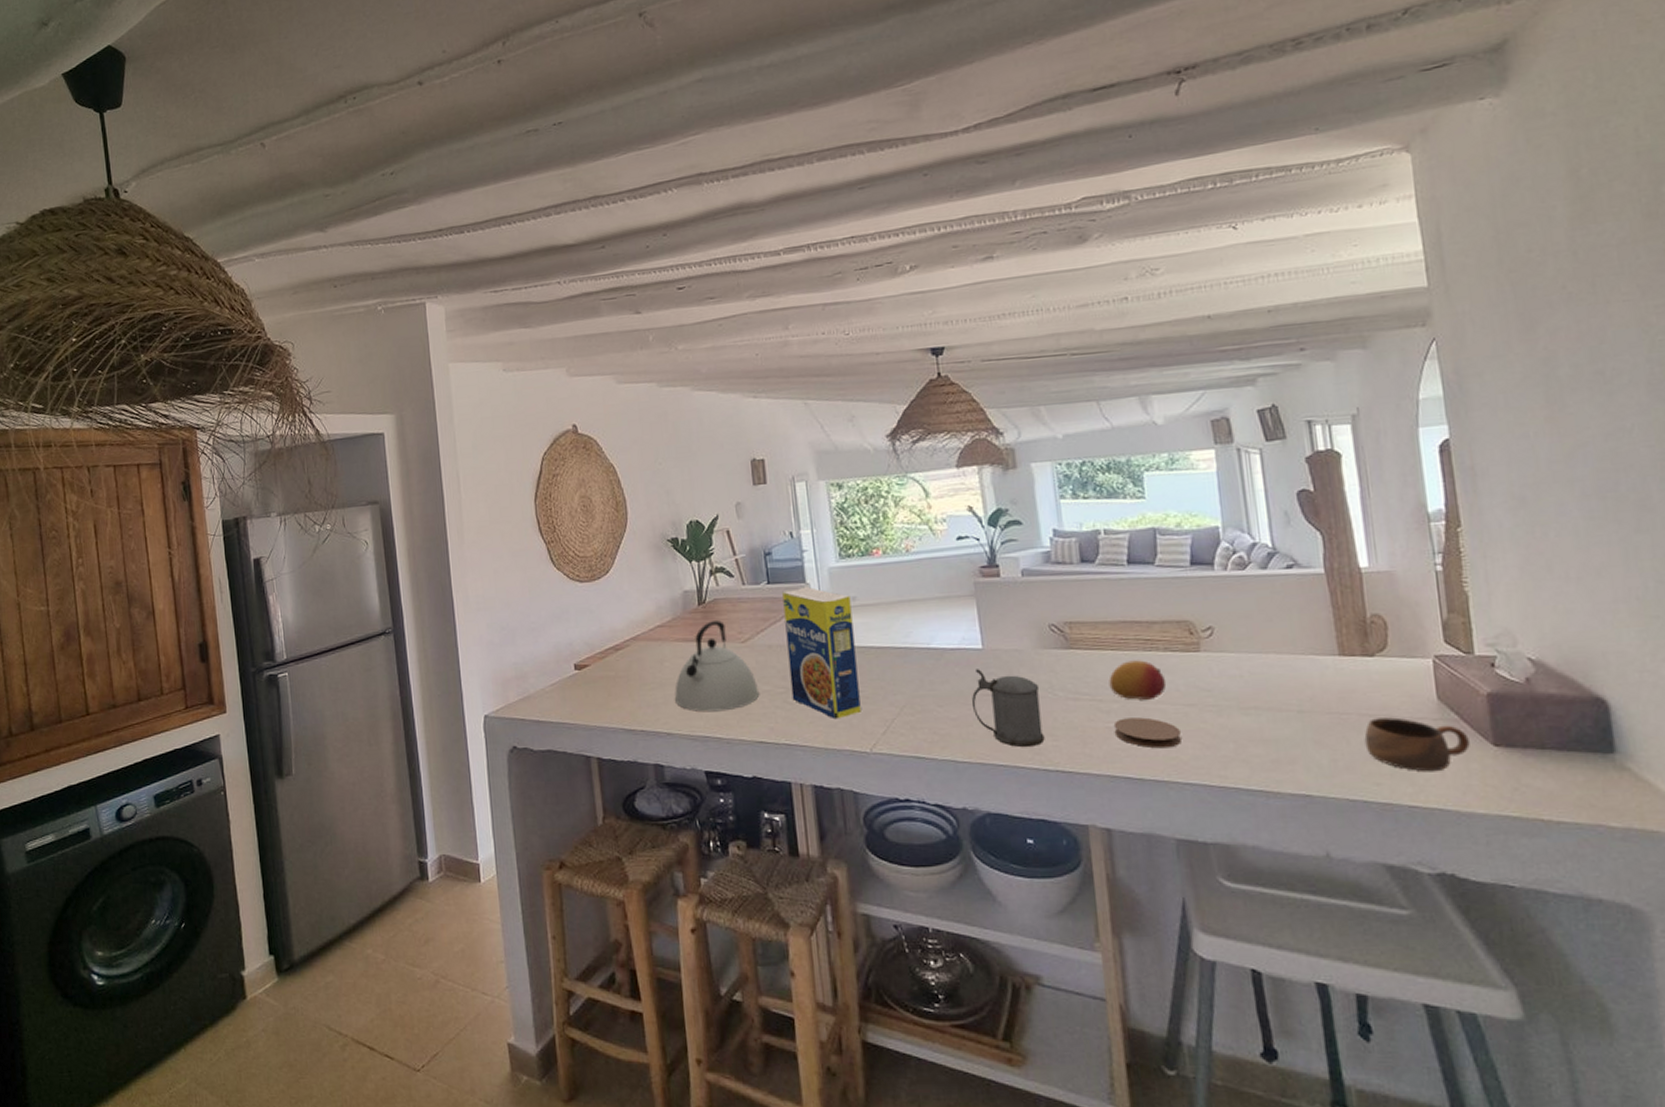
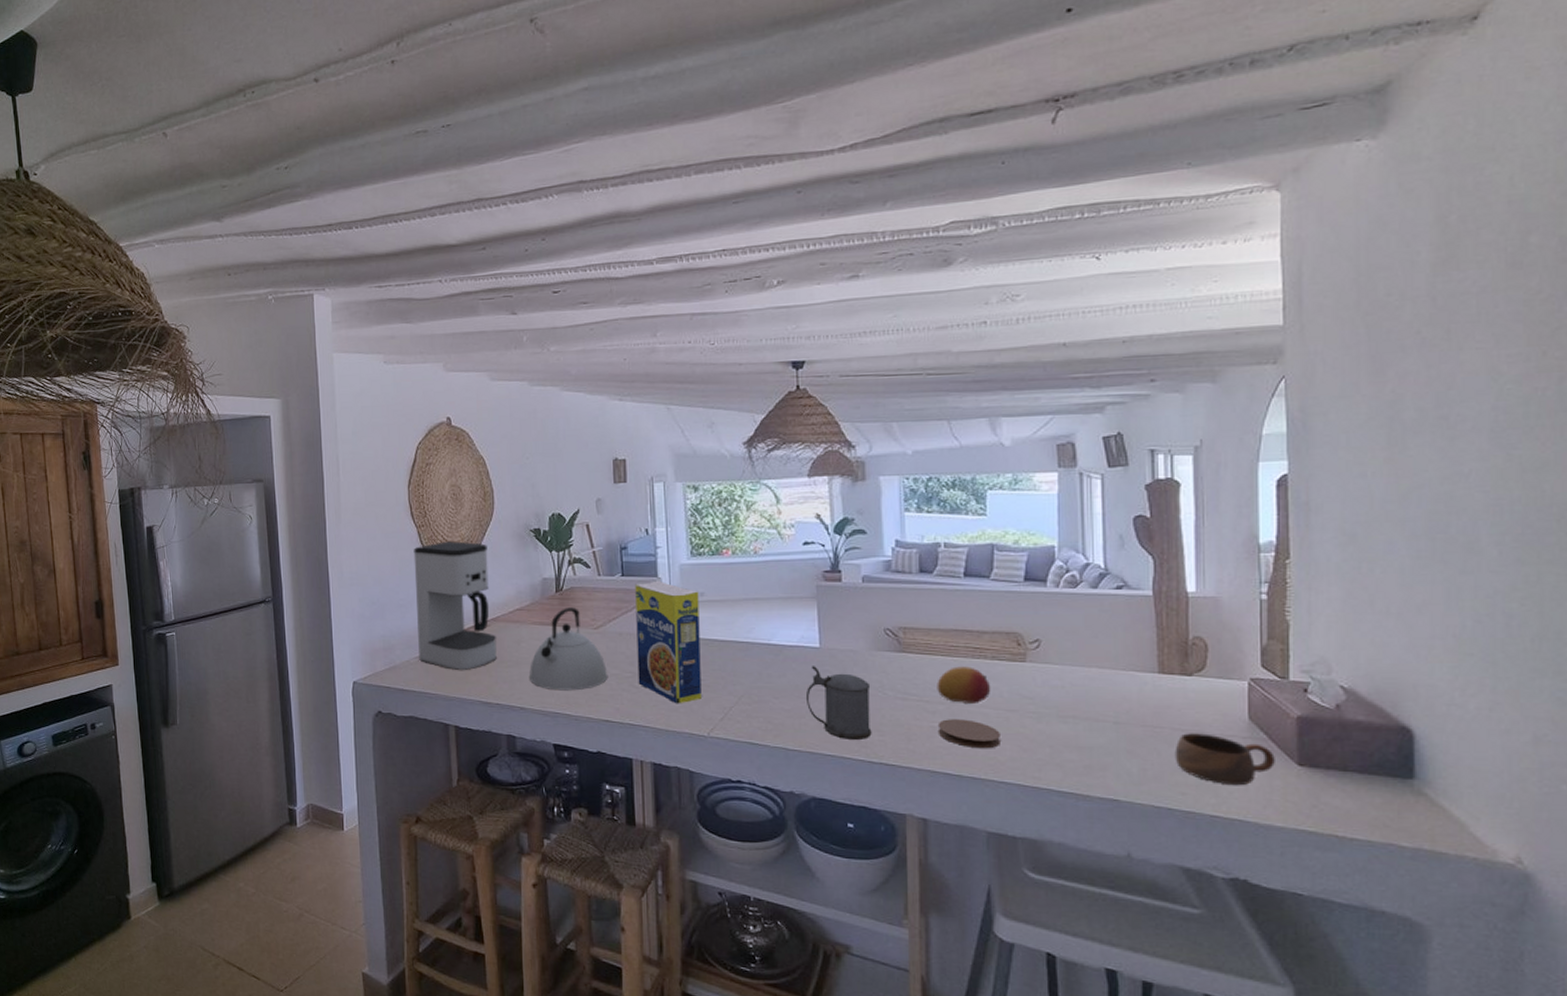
coffee maker: none [543,556,639,697] -> present [413,541,497,671]

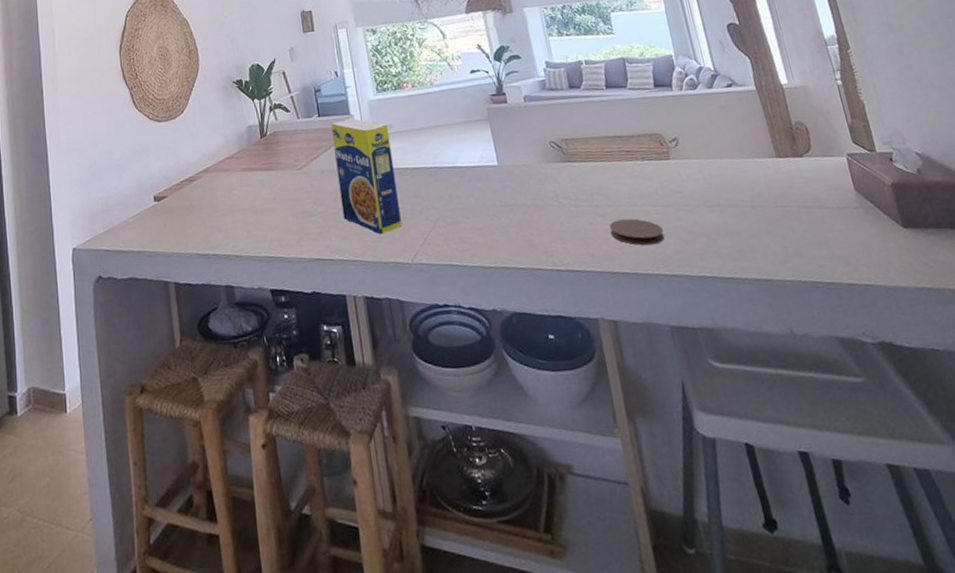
coffee maker: present [413,541,497,671] -> none [127,98,211,226]
kettle: present [529,607,608,691] -> none [242,151,316,235]
beer stein: present [805,666,872,739] -> none [492,183,555,251]
fruit: present [937,666,991,703] -> none [601,169,648,204]
cup: present [1175,733,1275,786] -> none [804,207,886,254]

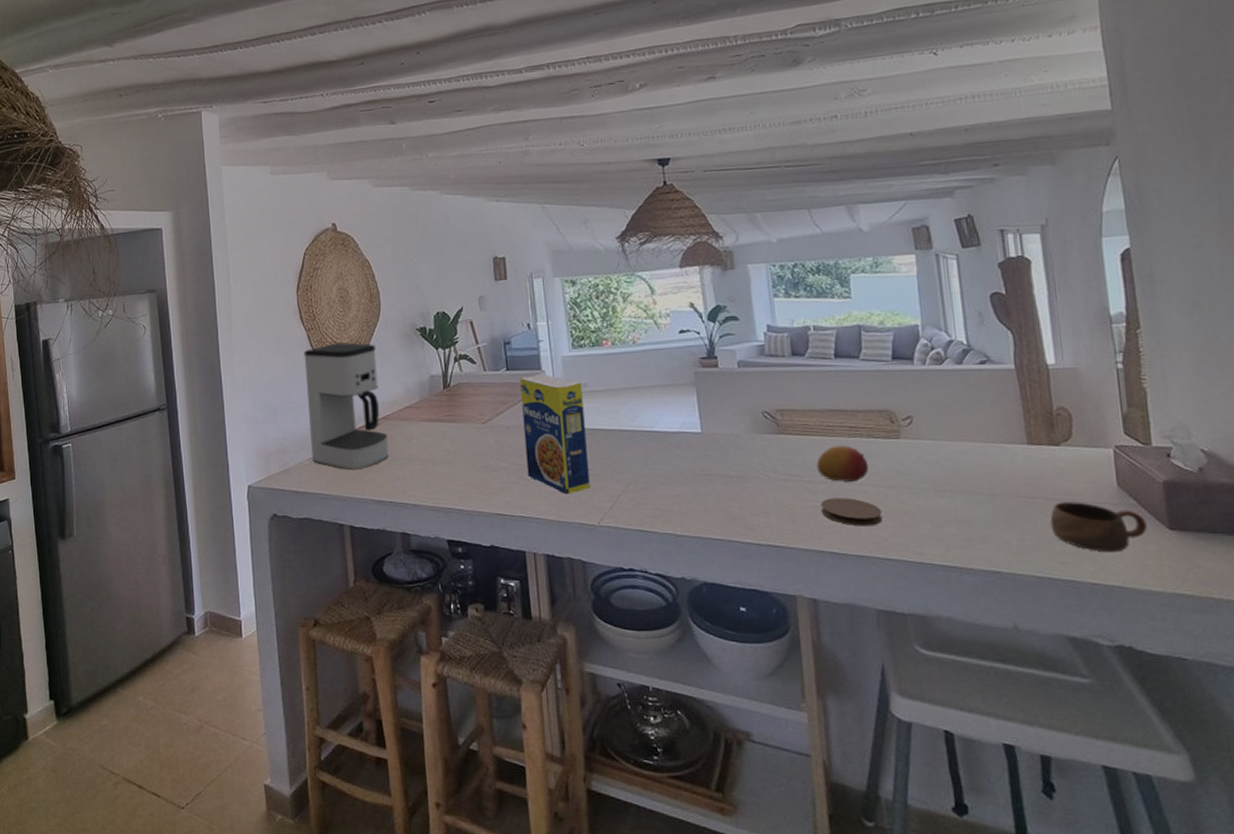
coffee maker: none [127,98,211,226] -> present [304,342,389,471]
fruit: none [601,169,648,204] -> present [816,445,869,482]
cup: none [804,207,886,254] -> present [1050,502,1147,553]

